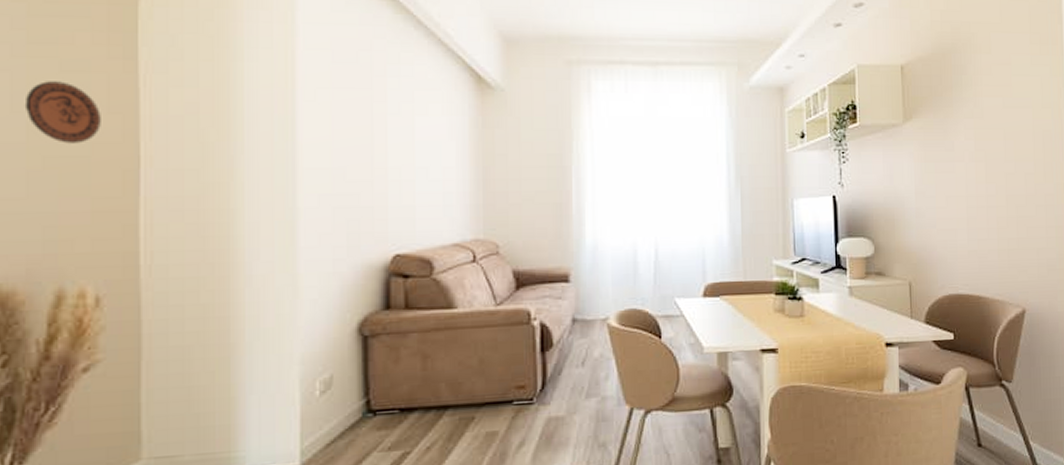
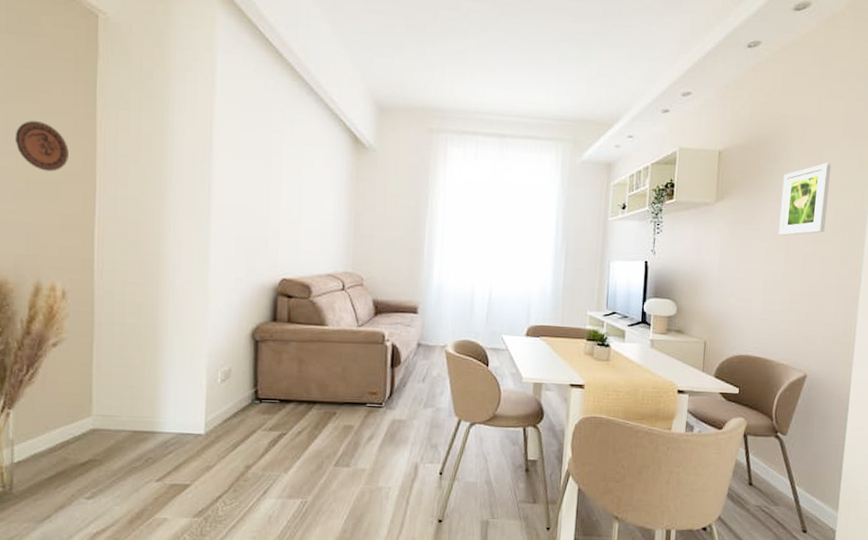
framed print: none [974,71,1025,154] -> present [779,162,832,236]

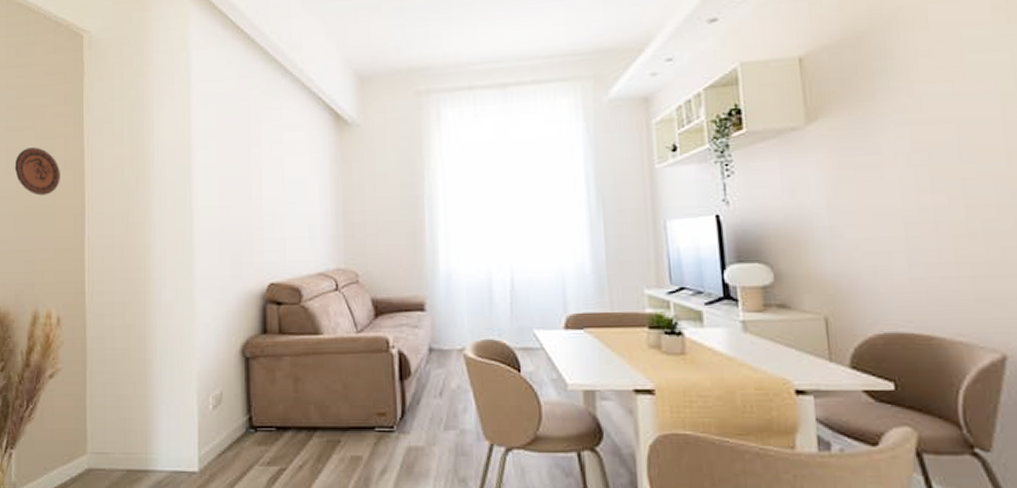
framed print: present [779,162,832,236] -> none [906,46,991,156]

